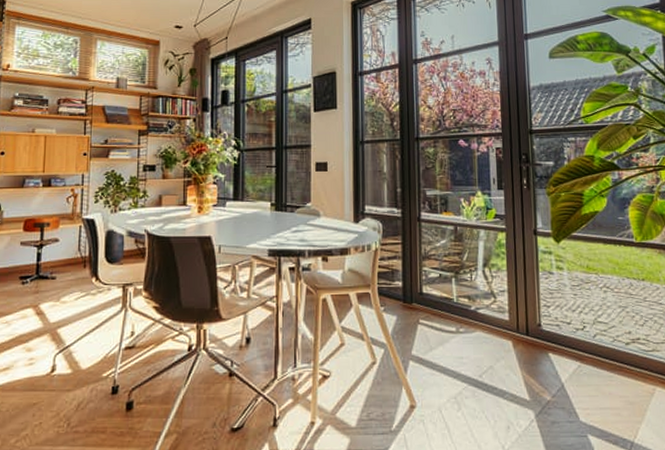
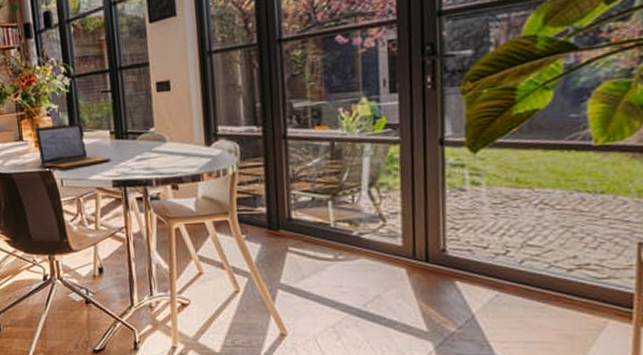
laptop: none [198,192,270,236] -> present [35,122,113,169]

